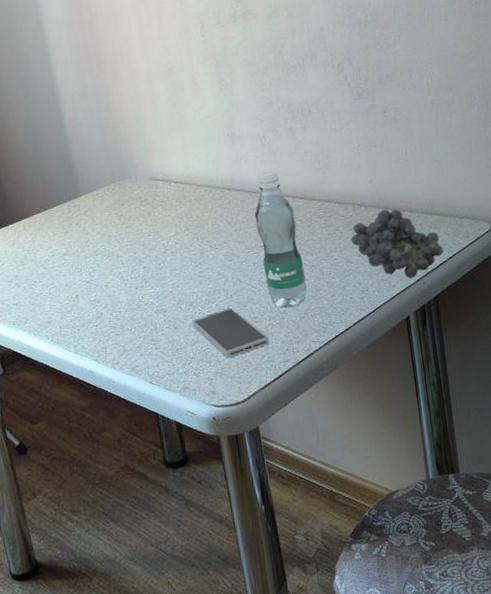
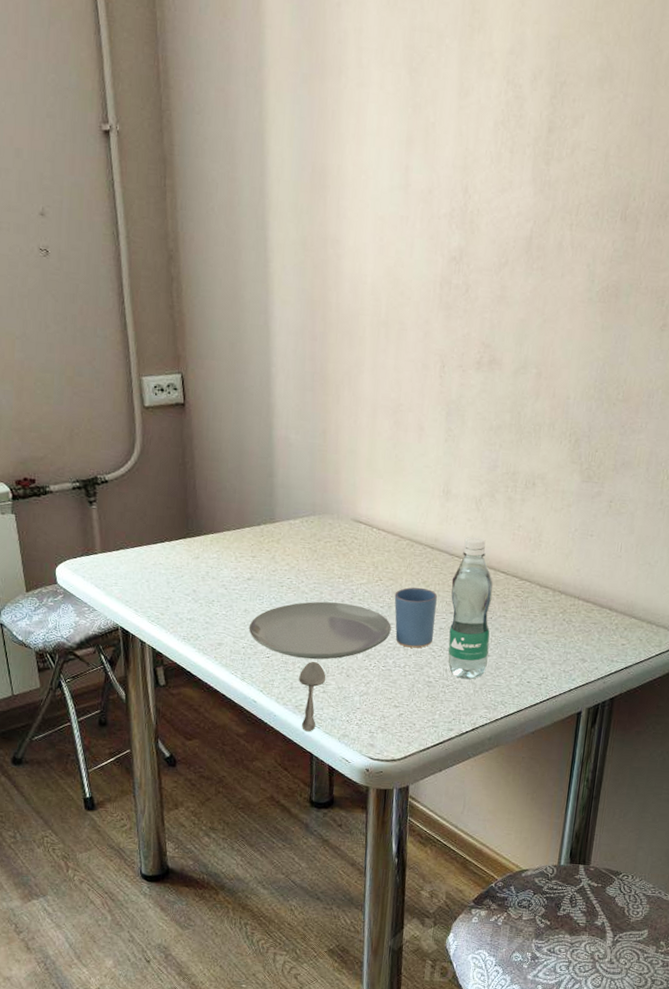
plate: none [73,258,208,321] -> present [248,601,392,660]
spoon: none [129,321,156,392] -> present [299,662,326,732]
smartphone: present [192,307,270,358] -> none [365,667,438,716]
mug: none [204,228,249,289] -> present [394,587,437,648]
fruit: present [351,209,444,278] -> none [543,602,632,675]

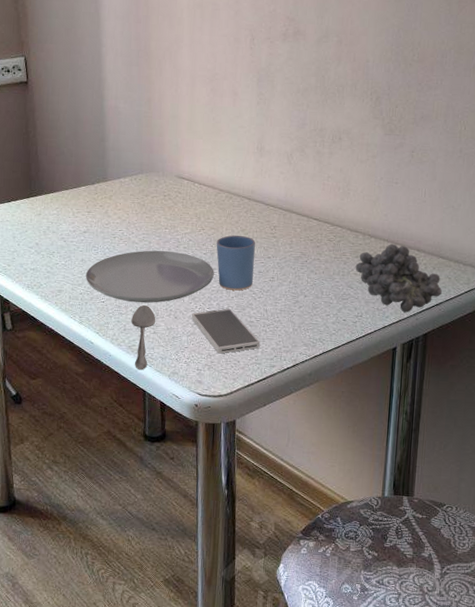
smartphone: none [365,667,438,716] -> present [192,308,260,354]
bottle: present [448,536,493,679] -> none [267,187,307,318]
fruit: none [543,602,632,675] -> present [355,244,442,313]

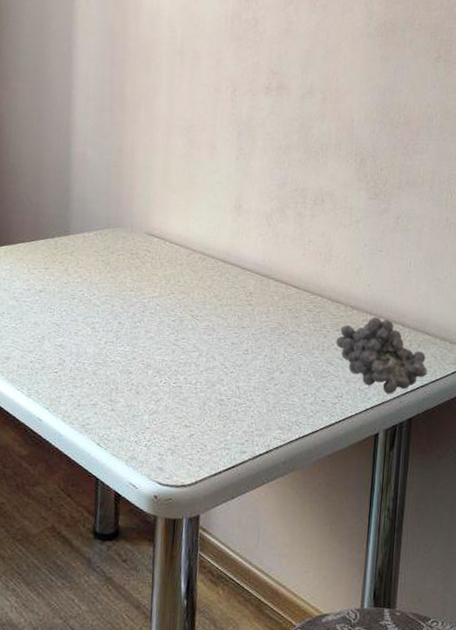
plate: present [85,250,214,303] -> none [37,314,183,375]
spoon: present [131,305,156,370] -> none [87,377,115,454]
smartphone: present [192,308,260,354] -> none [155,383,231,437]
mug: present [216,235,255,291] -> none [186,301,229,364]

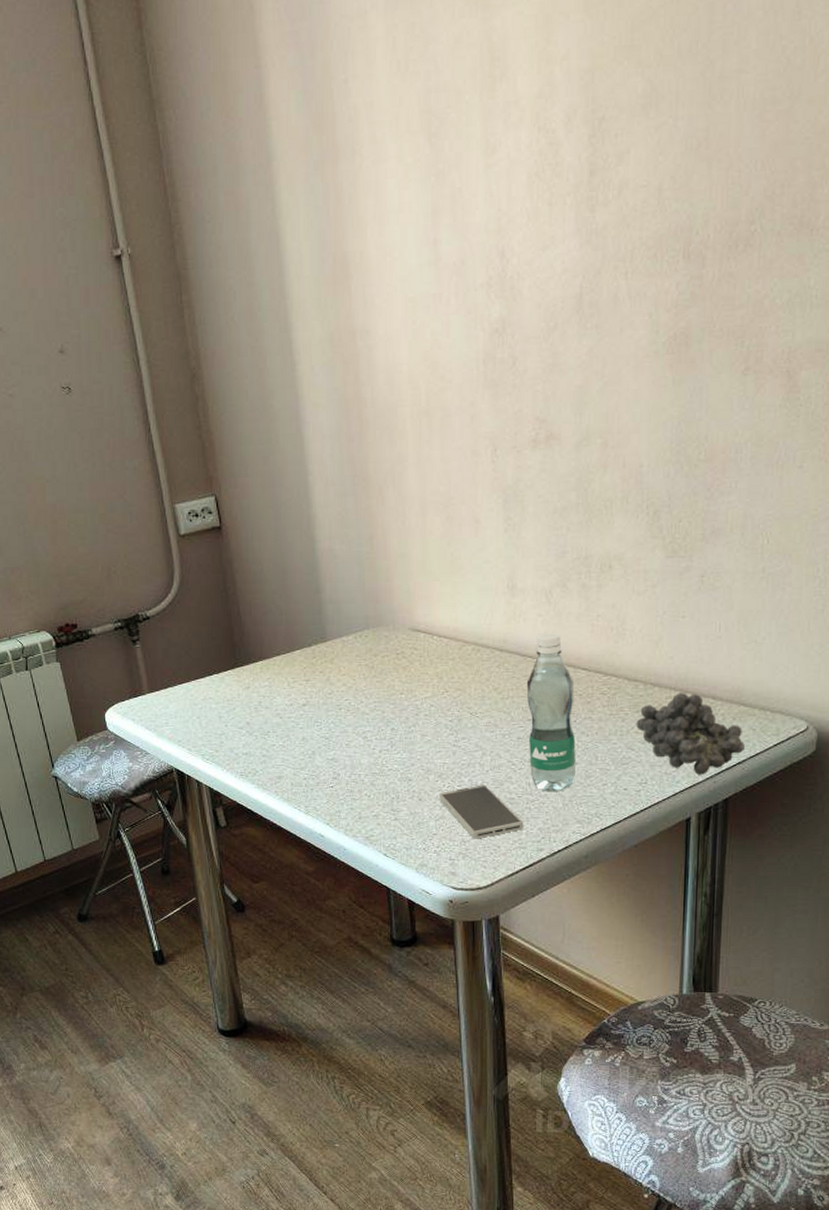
smartphone: none [155,383,231,437] -> present [439,784,524,839]
bottle: none [240,250,285,397] -> present [526,632,576,791]

